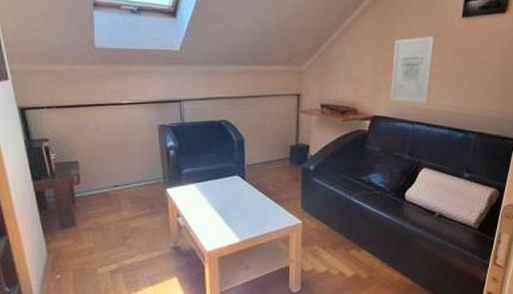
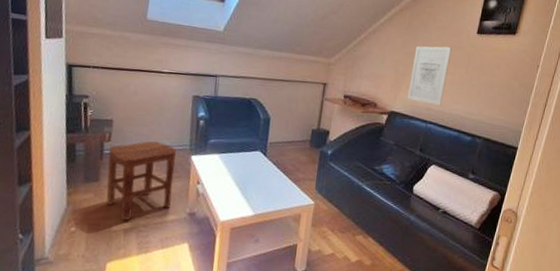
stool: none [80,178,153,263] -> present [106,141,177,221]

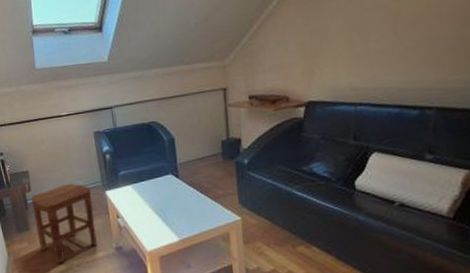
wall art: present [407,46,452,106] -> none [322,9,371,84]

